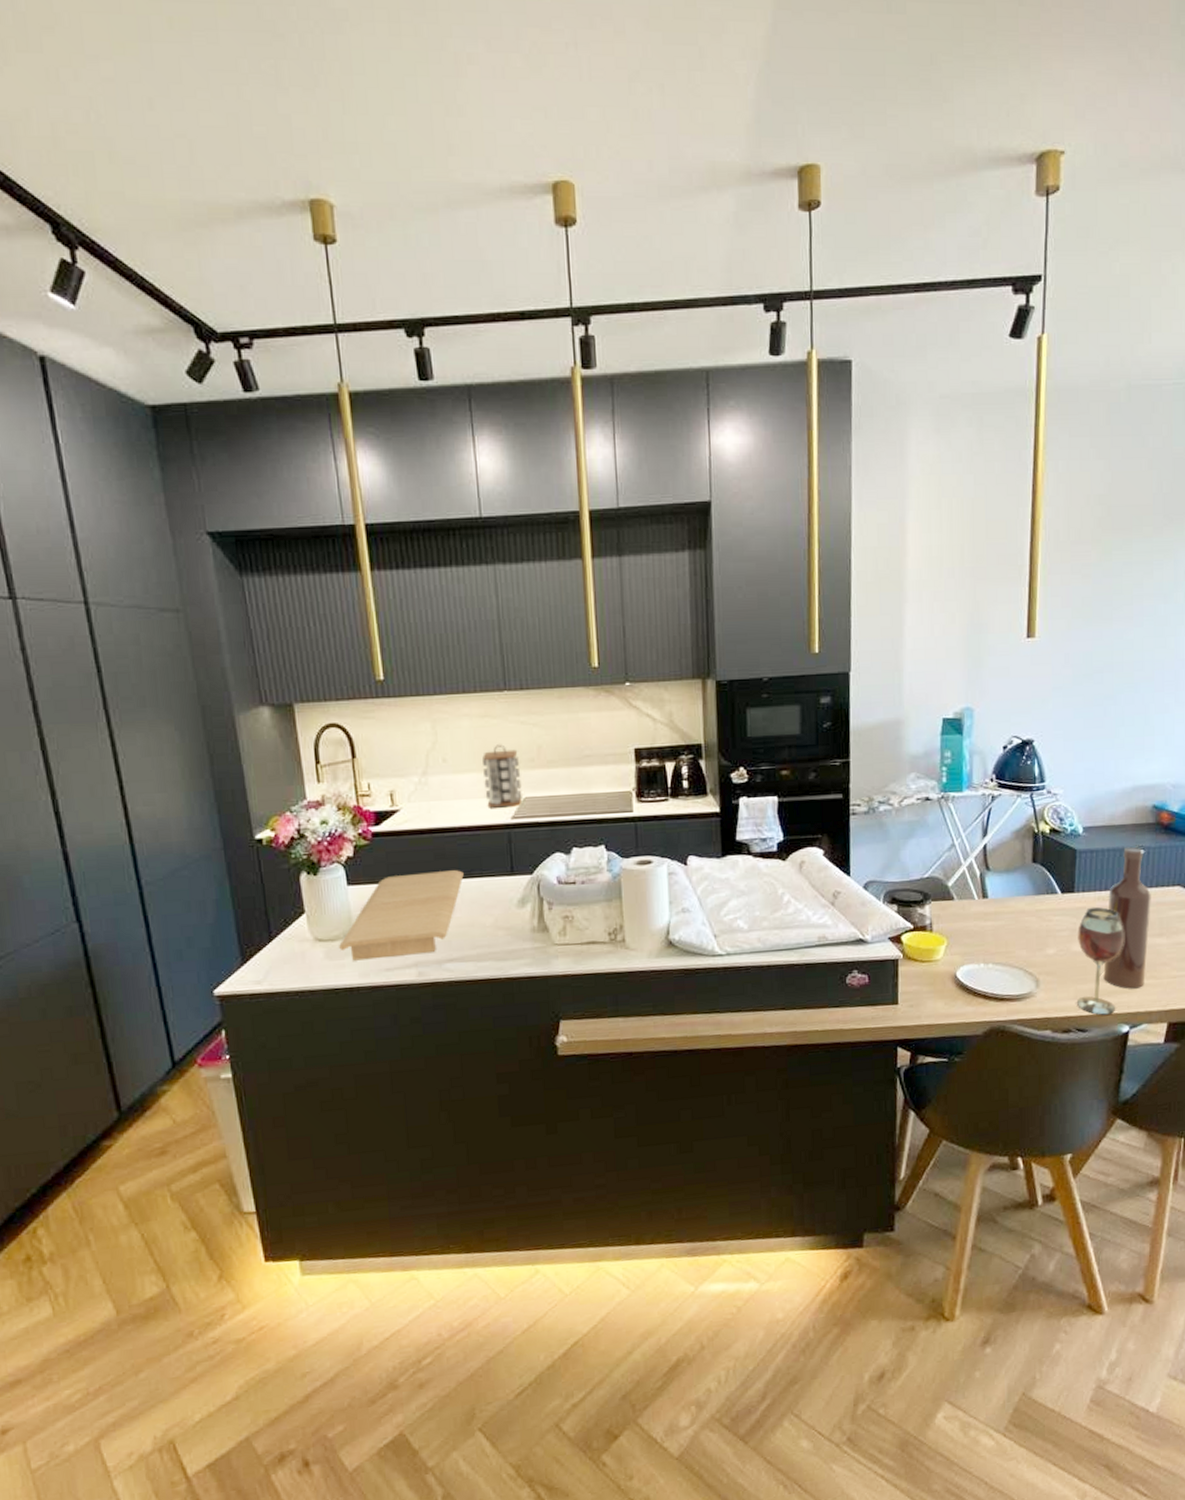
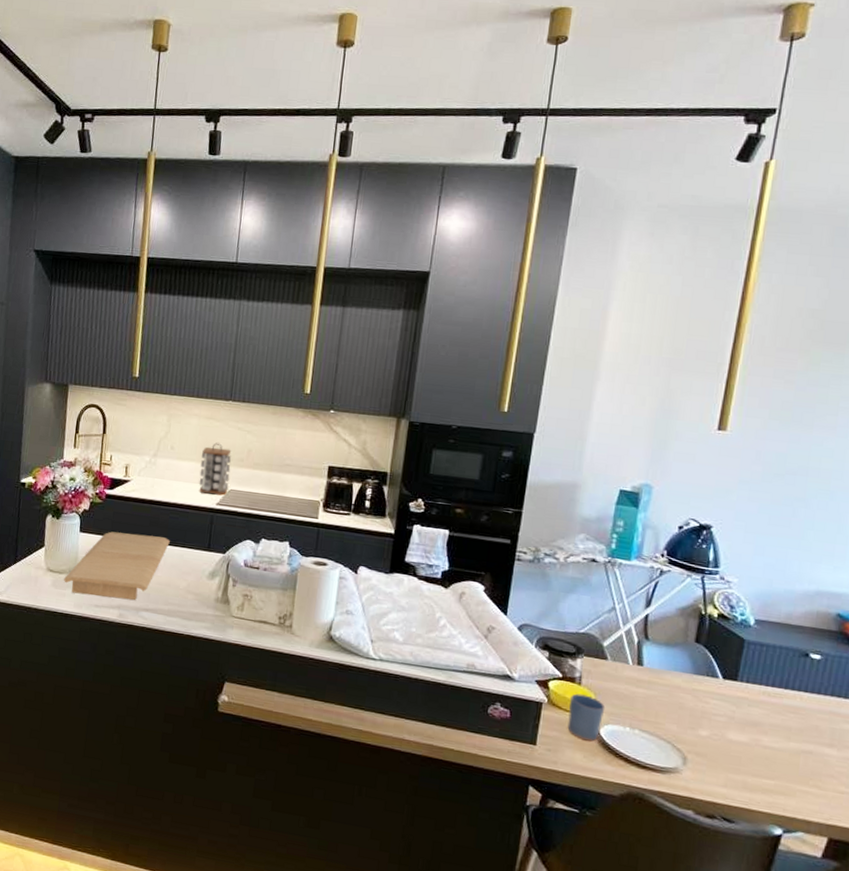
mug: none [923,940,959,987] -> present [567,693,606,741]
wineglass: present [1077,906,1124,1015] -> none [726,699,789,812]
wine bottle: present [1103,846,1151,989] -> none [759,648,825,794]

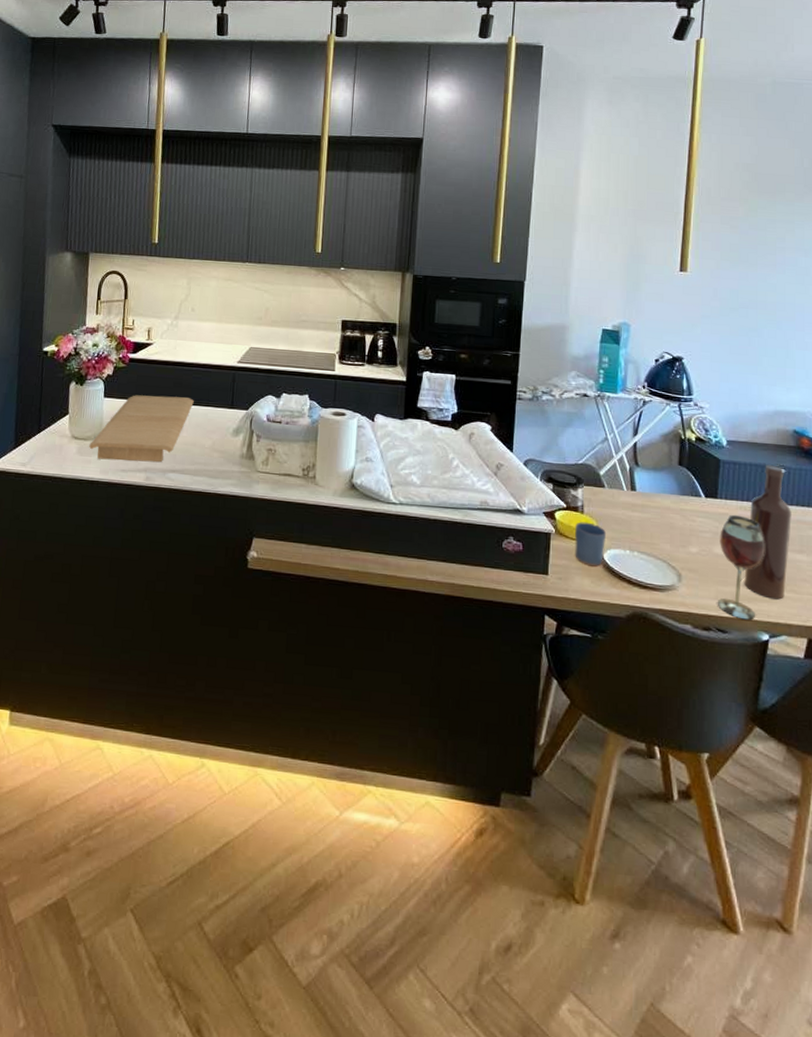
spice rack: present [199,443,232,495] -> none [220,303,250,353]
wineglass: none [726,699,789,812] -> present [718,514,765,620]
wine bottle: none [759,648,825,794] -> present [744,464,792,600]

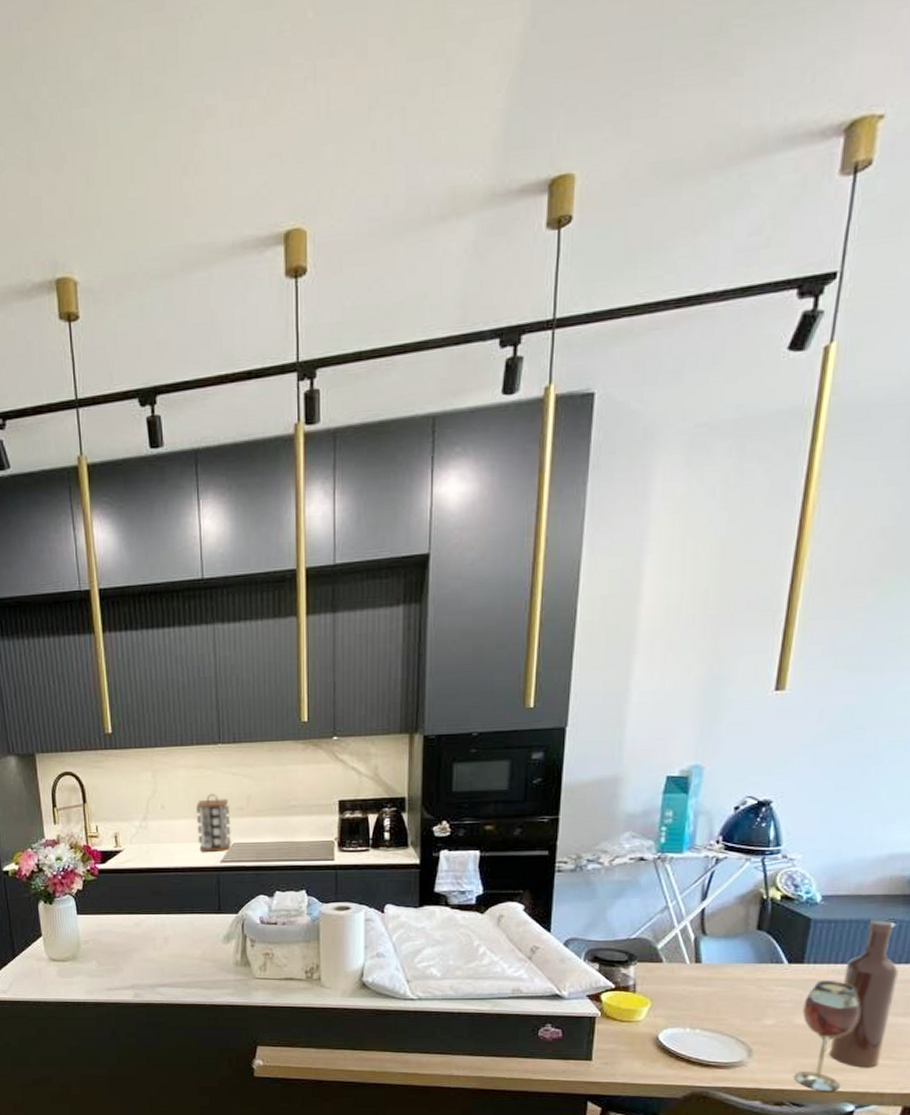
cutting board: present [89,395,194,463] -> none [69,906,176,980]
spice rack: none [220,303,250,353] -> present [197,793,231,852]
mug: present [574,522,607,567] -> none [624,1002,663,1048]

